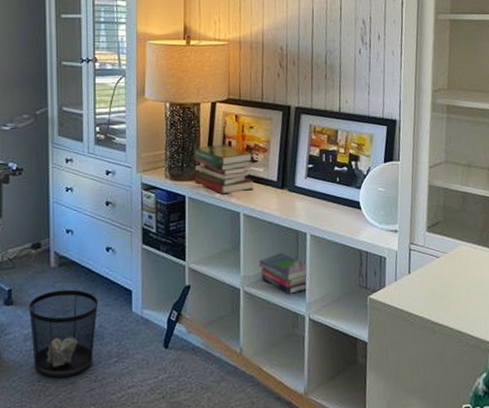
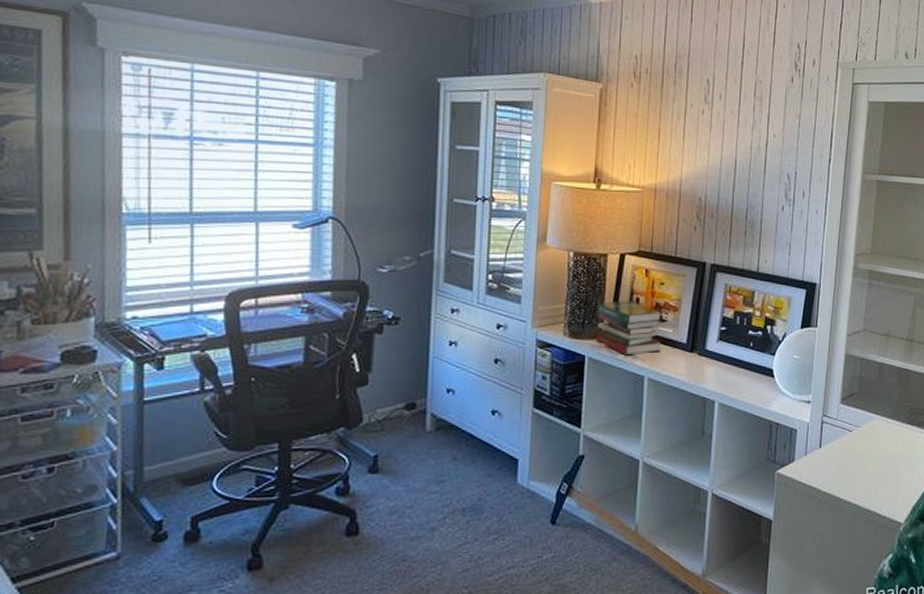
waste bin: present [29,289,99,379] -> none [397,457,479,558]
books: present [258,251,309,294] -> none [661,420,715,467]

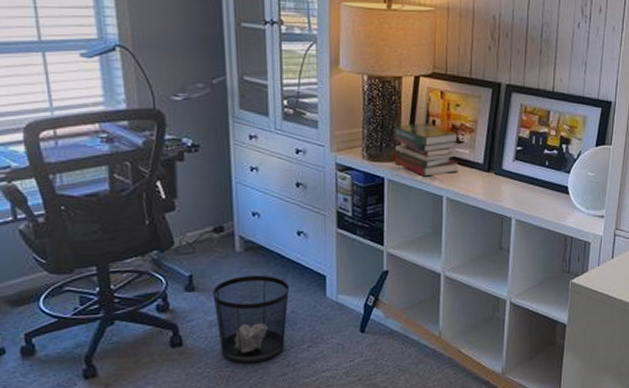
waste bin: none [397,457,479,558] -> present [212,275,290,364]

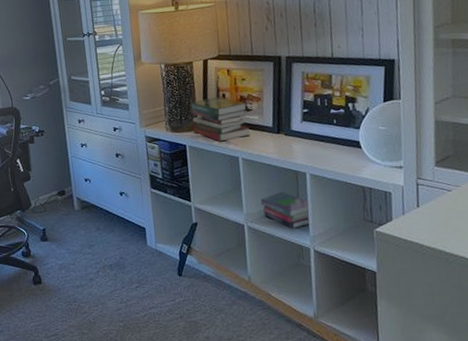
waste bin: present [212,275,290,364] -> none [60,228,118,300]
books: none [461,236,512,279] -> present [260,190,311,229]

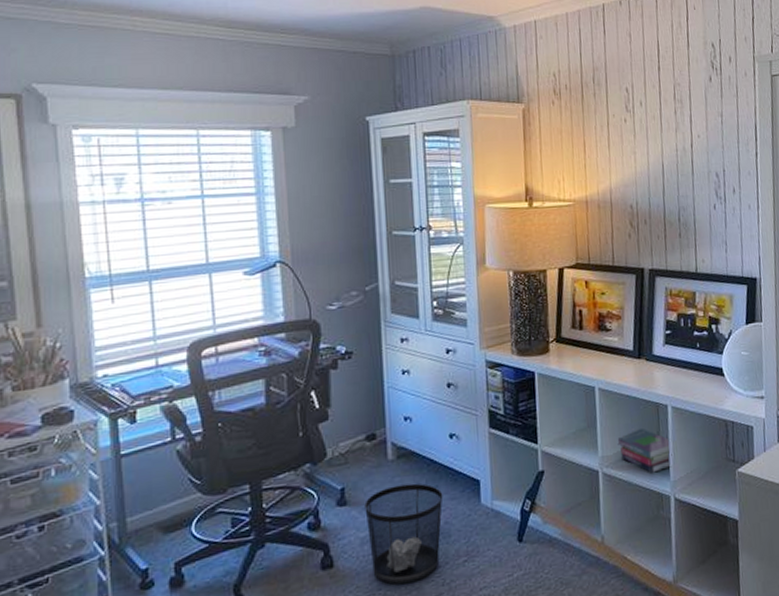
waste bin: none [60,228,118,300] -> present [364,483,443,585]
books: present [190,96,250,142] -> none [541,312,609,369]

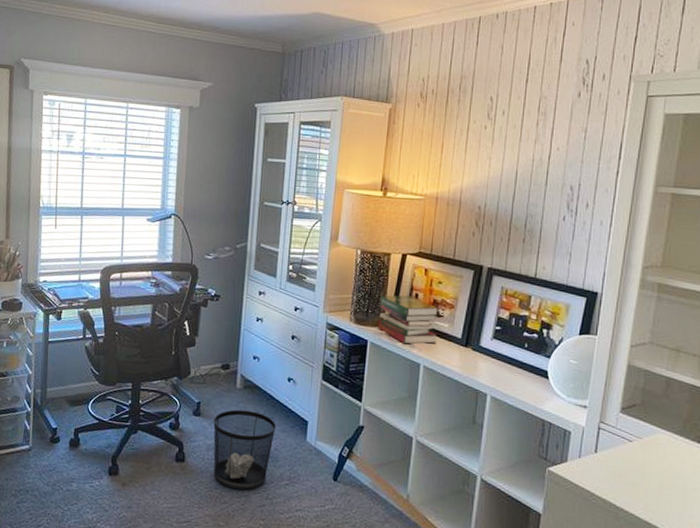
books: none [541,312,609,369] -> present [378,295,438,345]
books: present [617,426,672,473] -> none [434,407,486,452]

